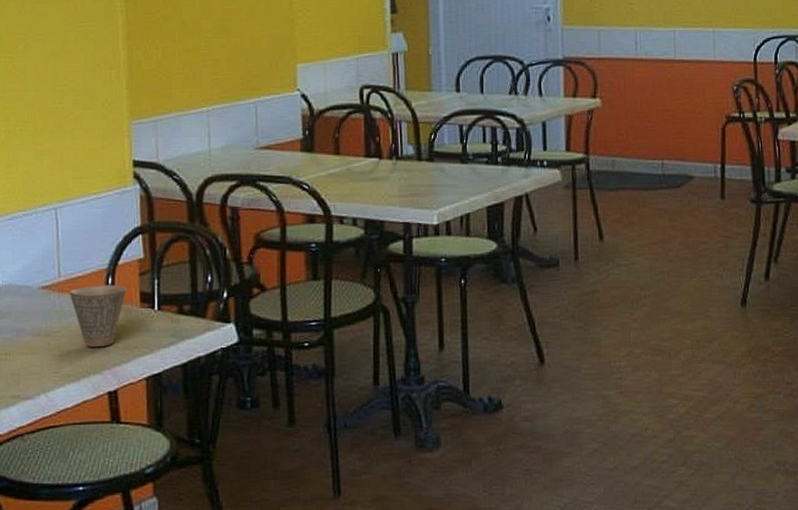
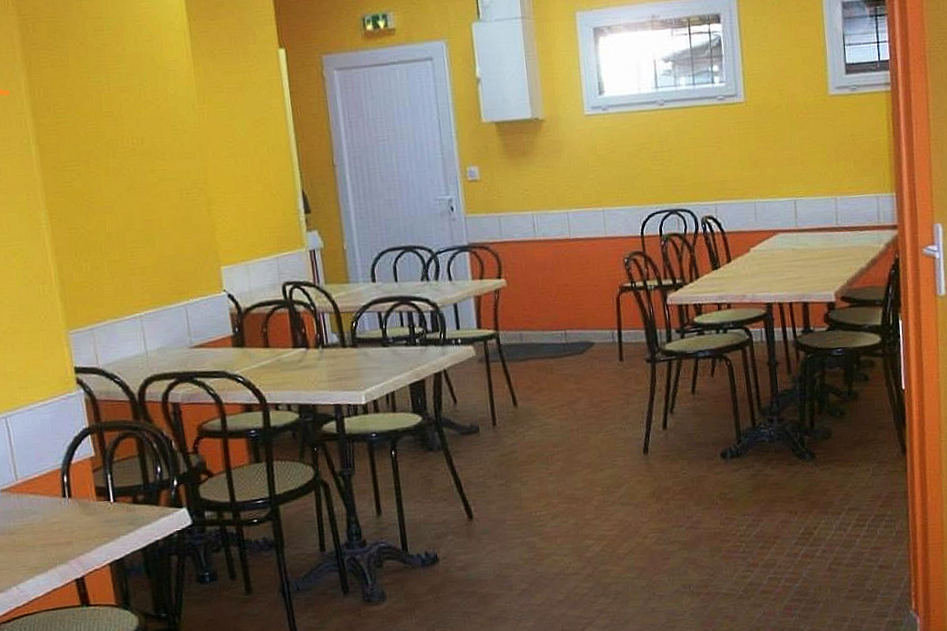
cup: present [69,284,127,347] -> none [27,482,82,541]

